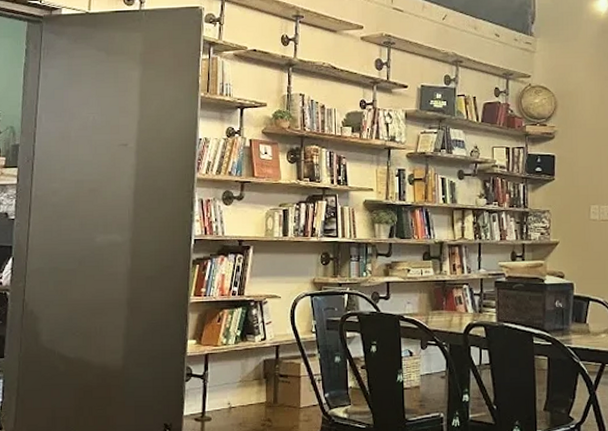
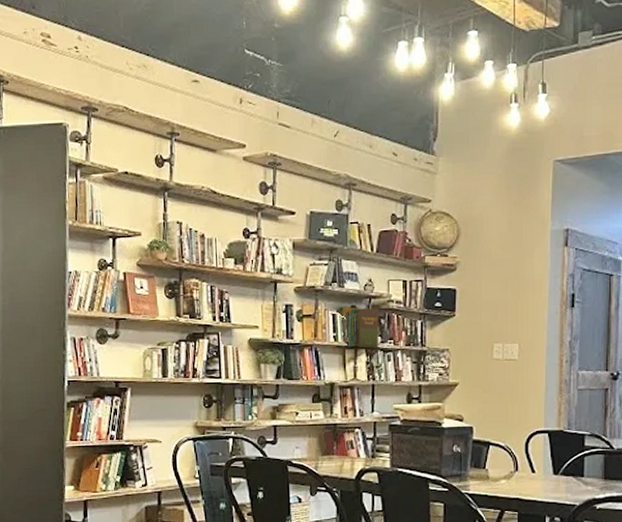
books: none [440,171,485,210] -> present [331,307,380,349]

